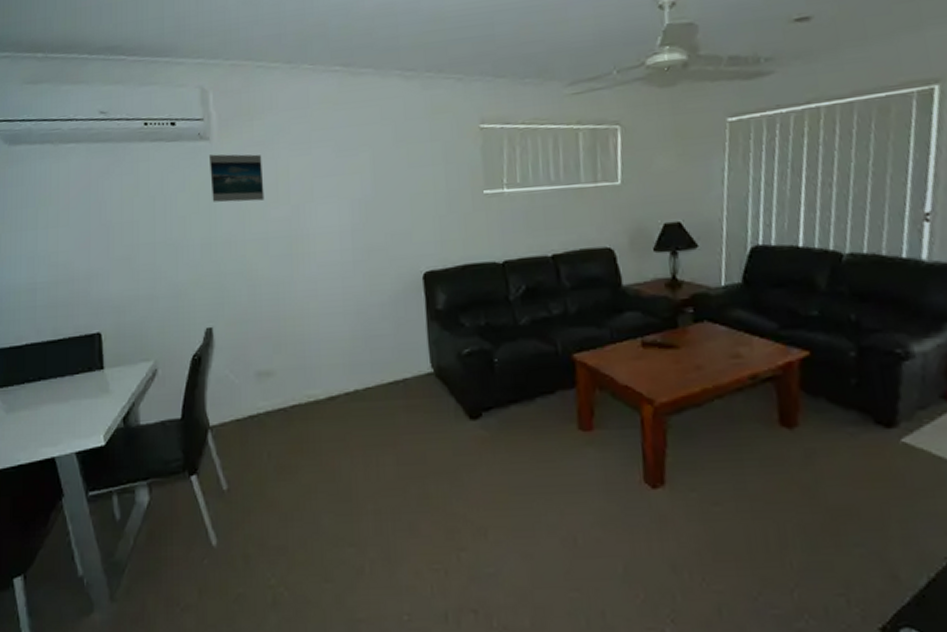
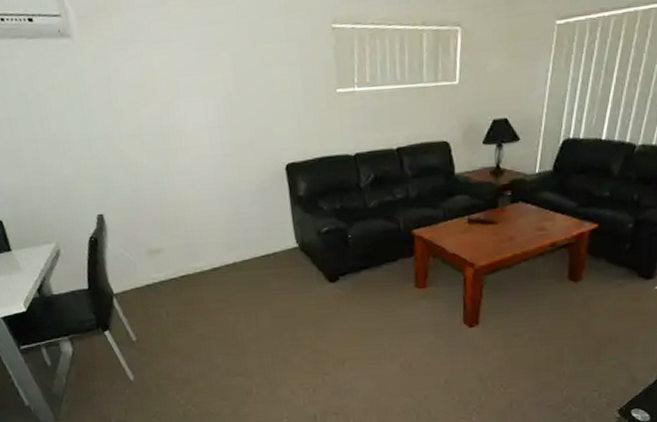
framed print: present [208,154,265,203] -> none [72,52,134,101]

